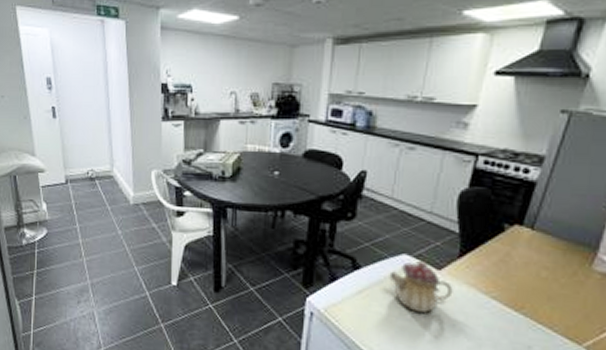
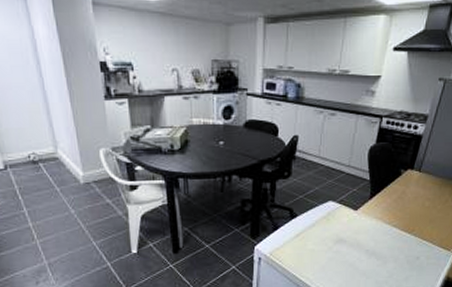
teapot: present [389,261,453,313] -> none [319,205,366,245]

